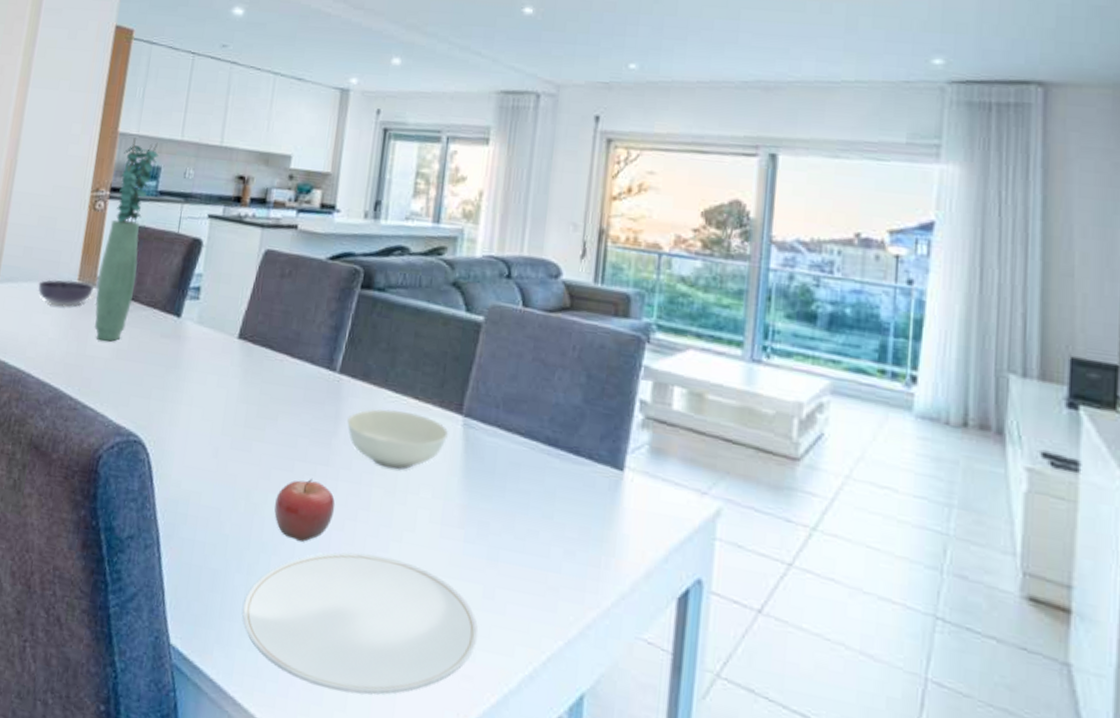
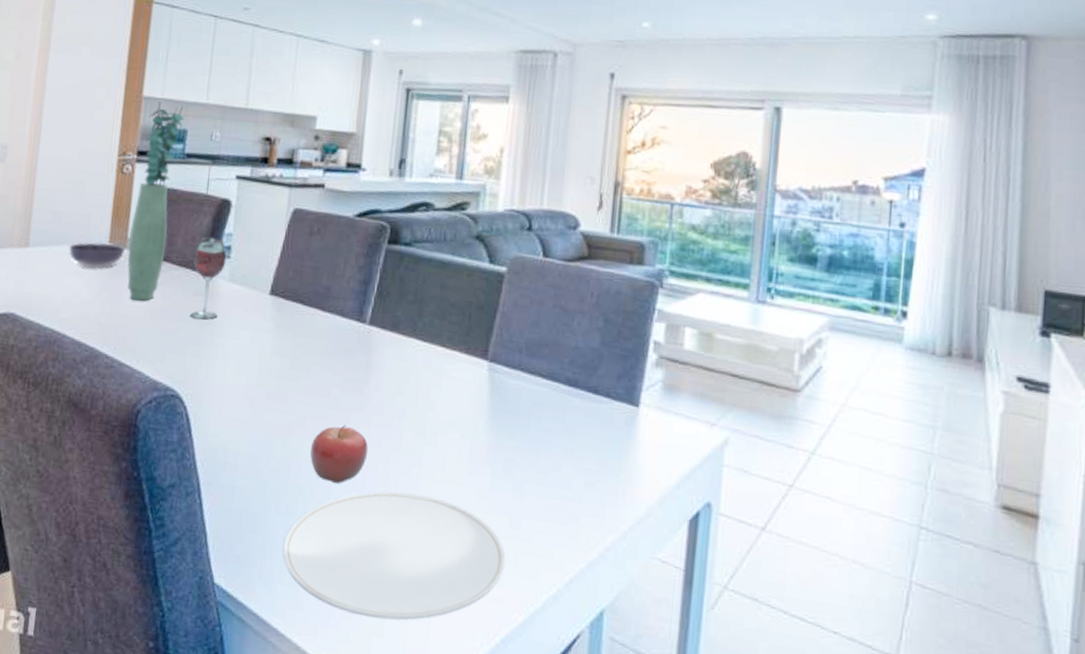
wineglass: none [157,276,196,363] -> present [191,237,227,320]
bowl: present [347,408,449,469] -> none [378,357,475,413]

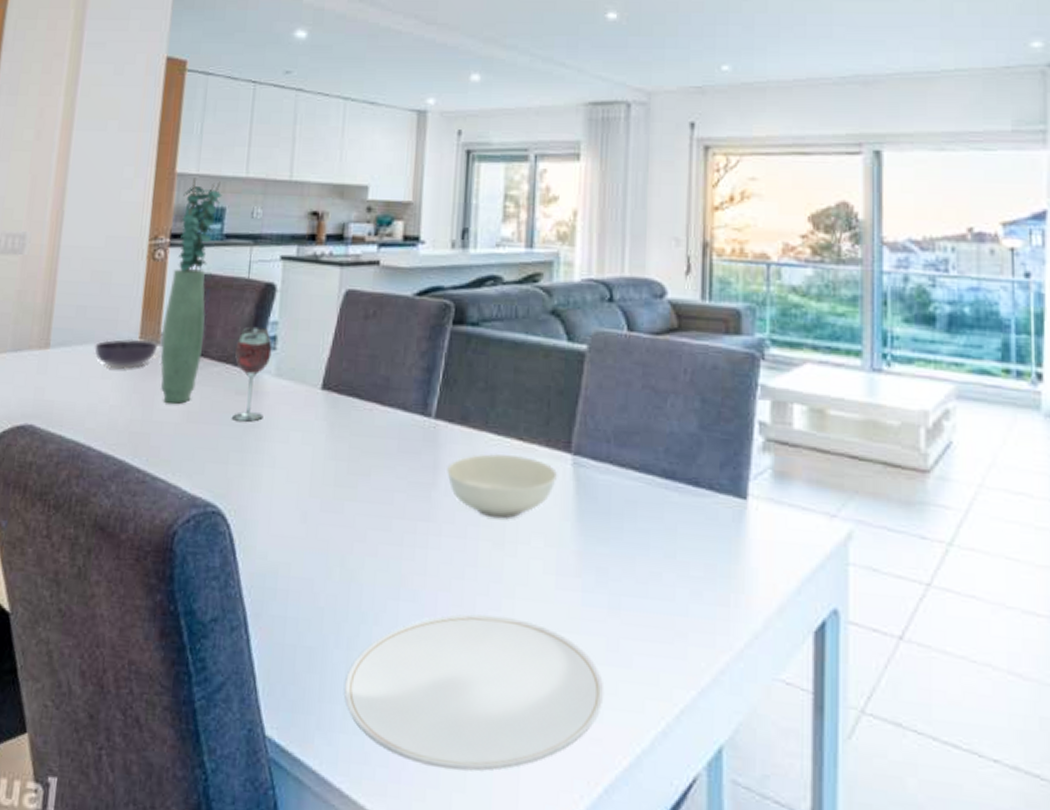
fruit: present [309,424,369,483] -> none [372,536,440,607]
bowl: none [378,357,475,413] -> present [447,454,558,519]

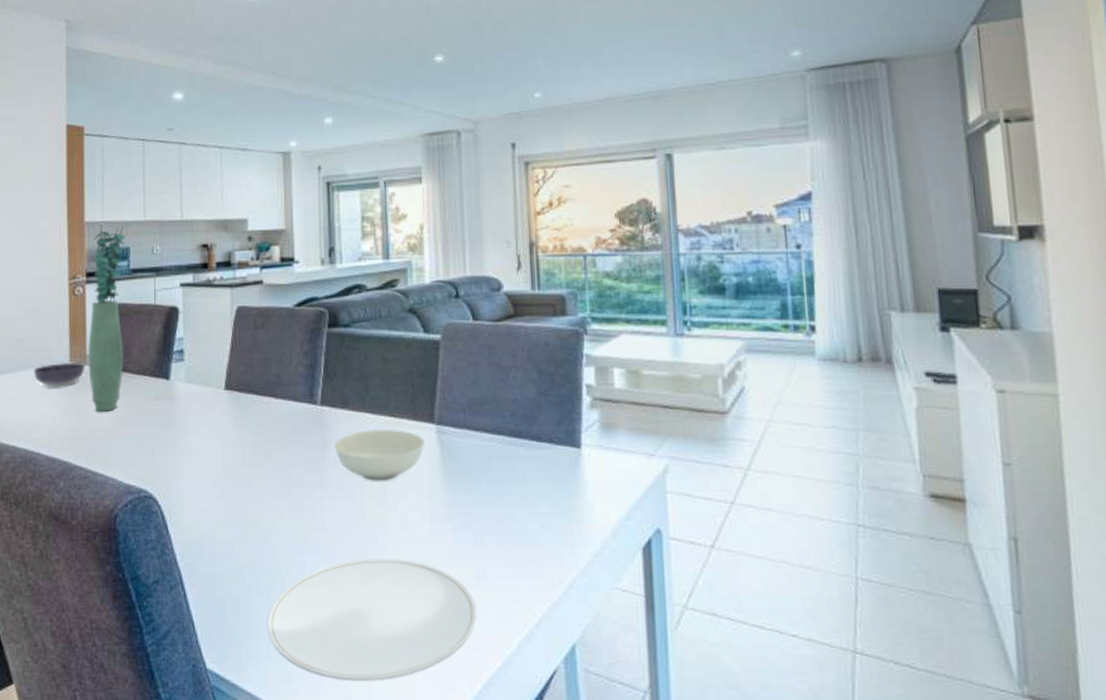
wineglass: present [233,326,272,422] -> none [151,343,181,421]

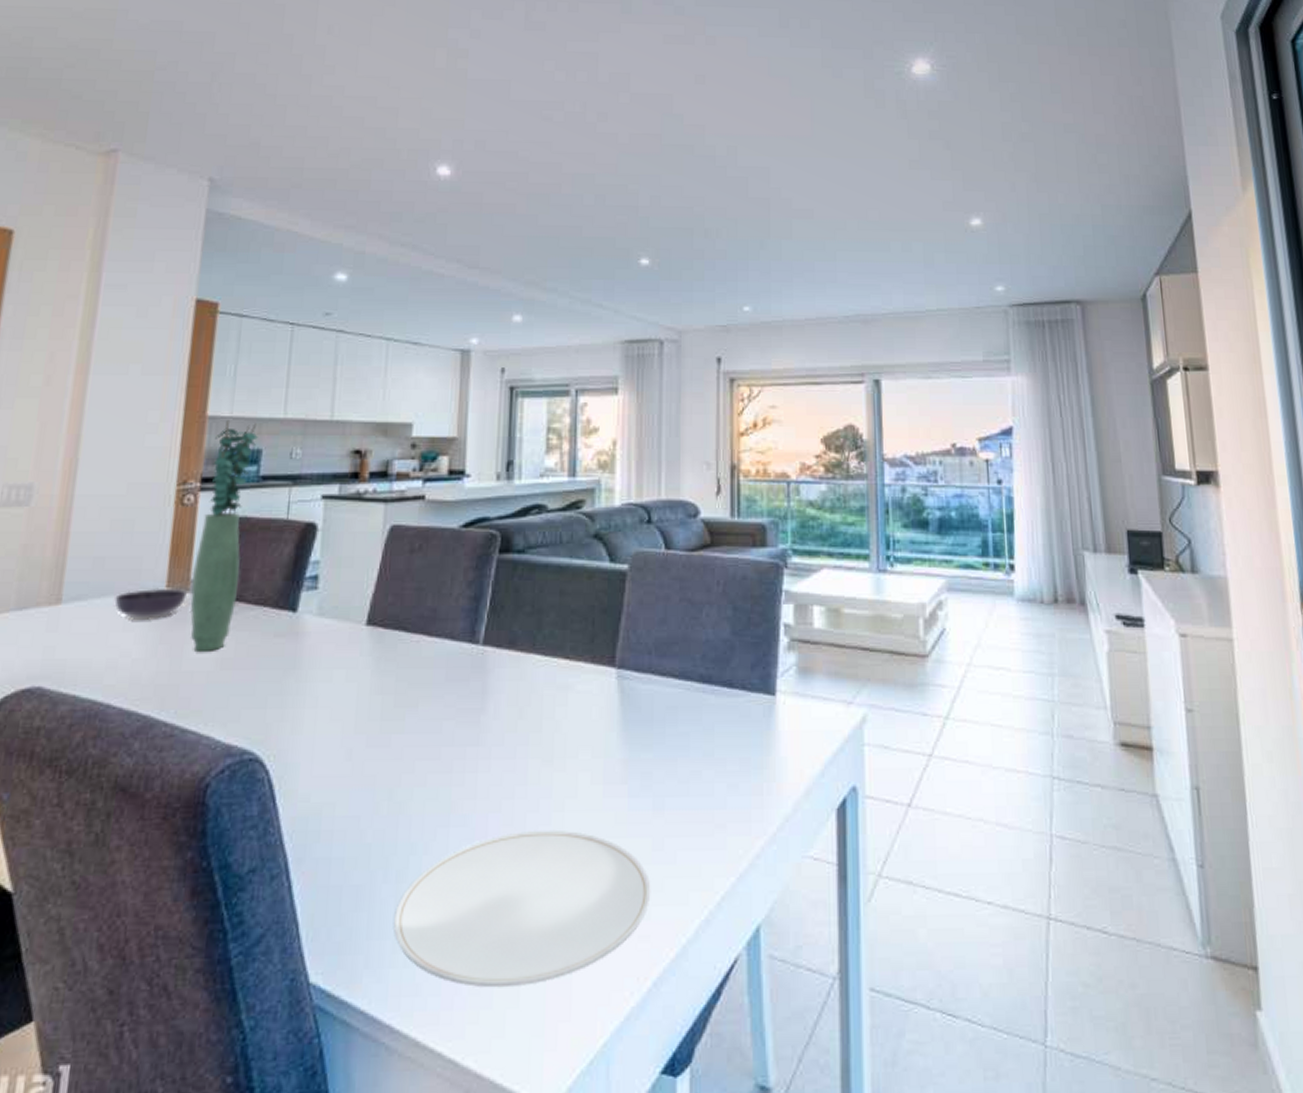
bowl: present [334,430,426,481] -> none [495,674,604,736]

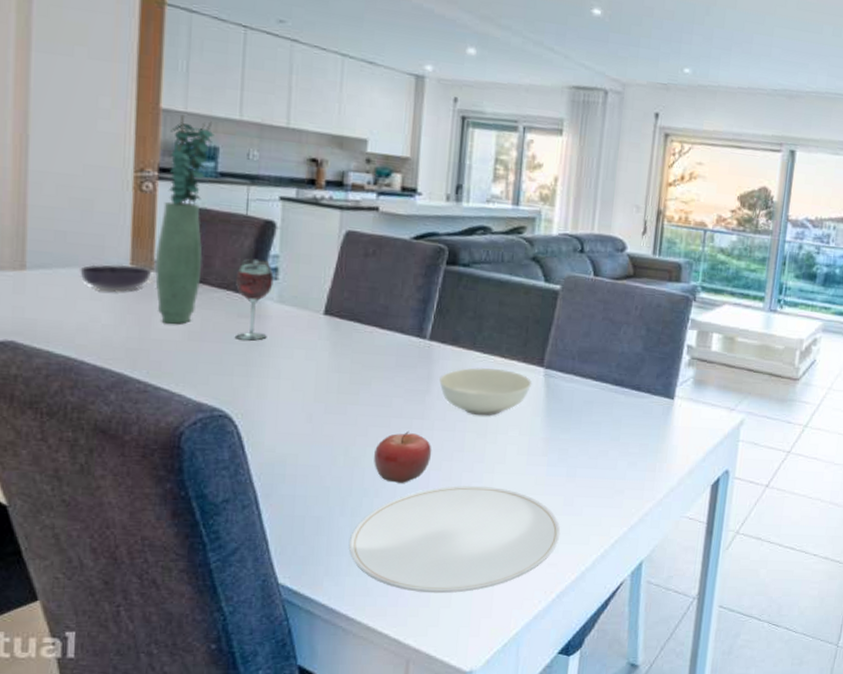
wineglass: none [271,567,314,664] -> present [236,258,274,341]
fruit: none [421,762,490,833] -> present [373,430,432,483]
bowl: none [495,674,604,736] -> present [439,368,532,416]

